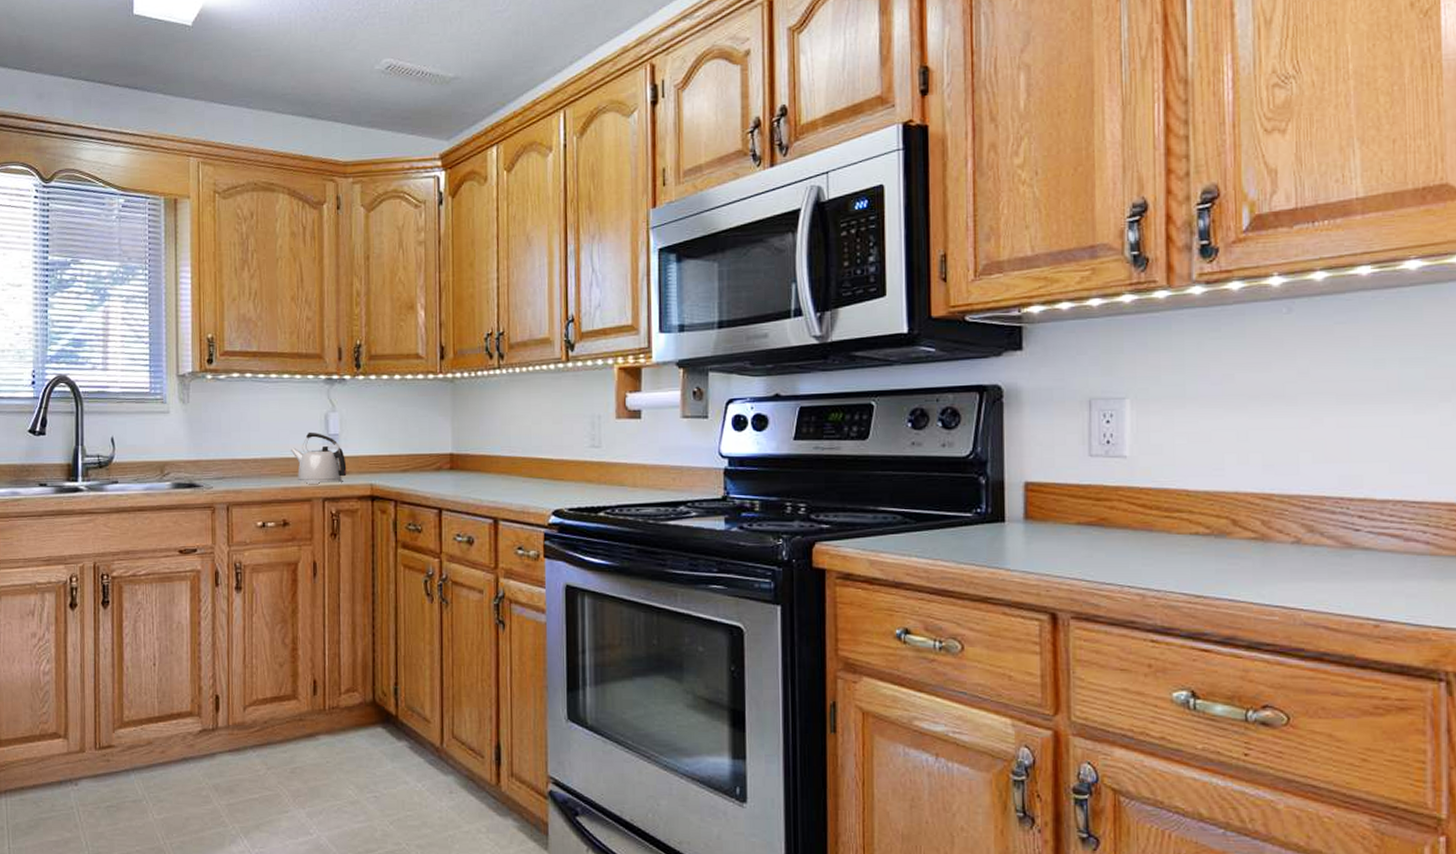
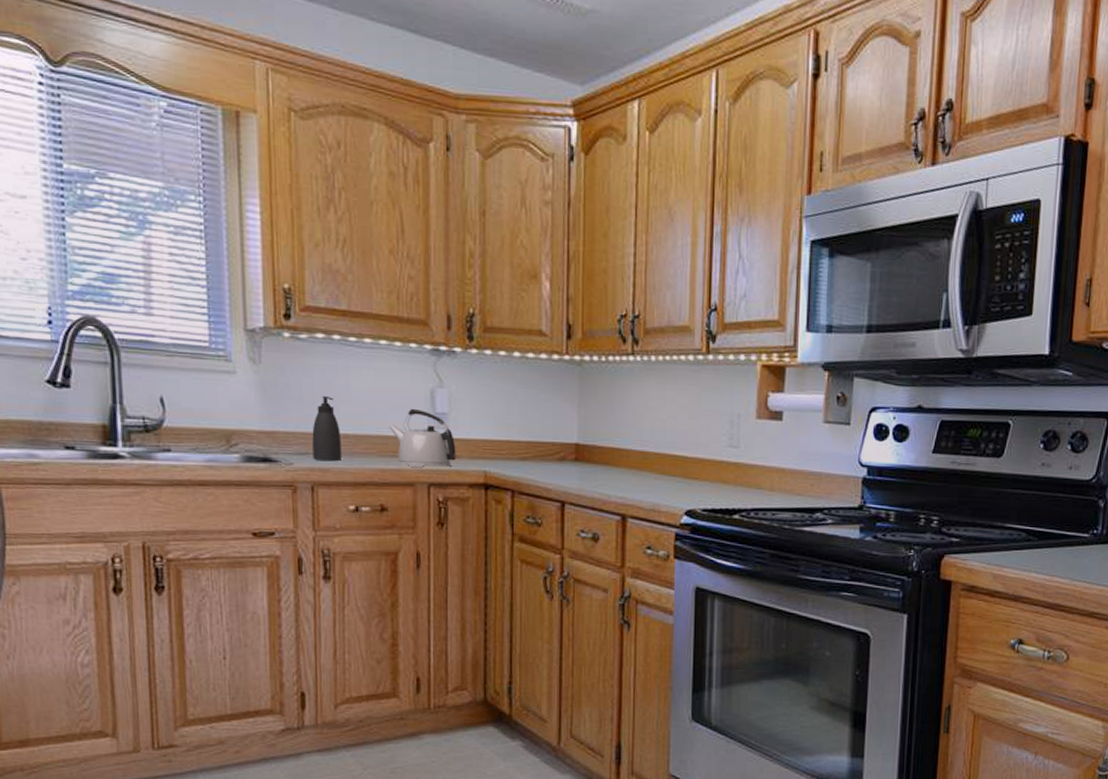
soap dispenser: none [228,427,251,483] -> present [312,396,341,461]

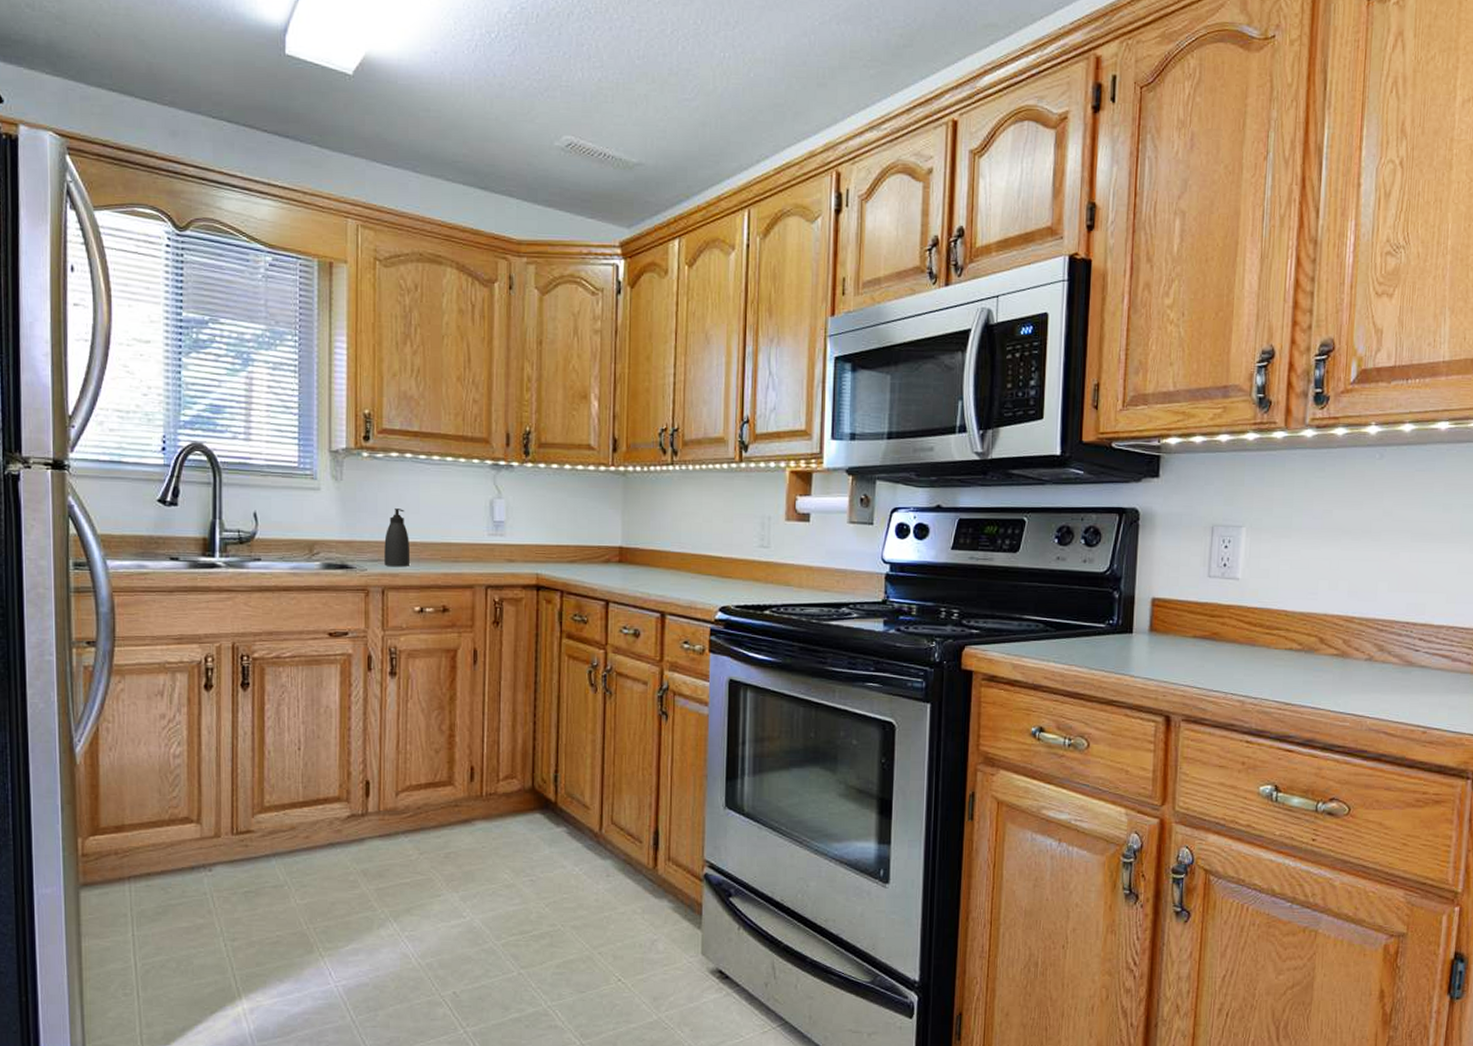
kettle: present [389,408,456,467] -> none [453,517,512,571]

